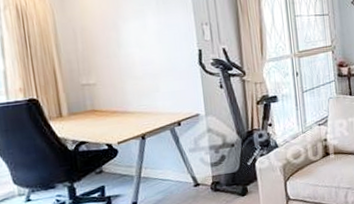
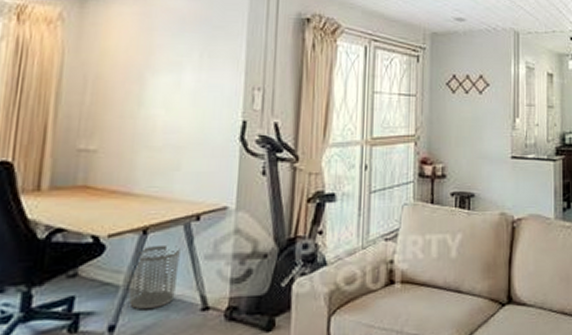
waste bin: none [139,145,174,190] -> present [129,244,180,310]

